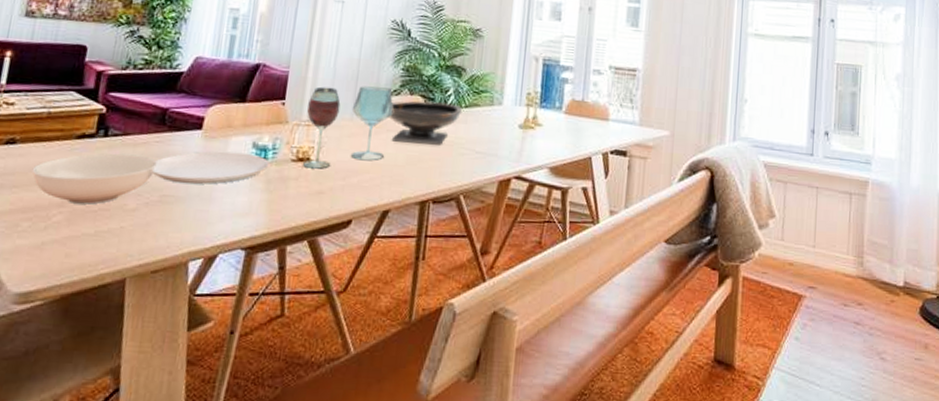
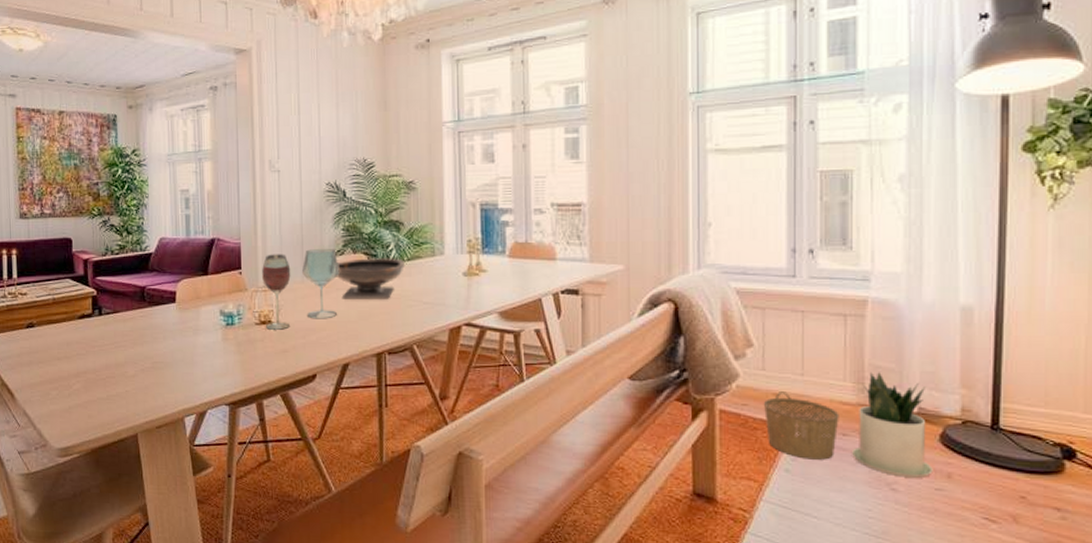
bowl: present [32,153,158,205] -> none [50,329,146,374]
plate: present [152,151,269,185] -> none [142,320,237,351]
basket: none [780,261,842,329] -> present [763,391,839,460]
planter: none [851,247,914,348] -> present [852,372,933,478]

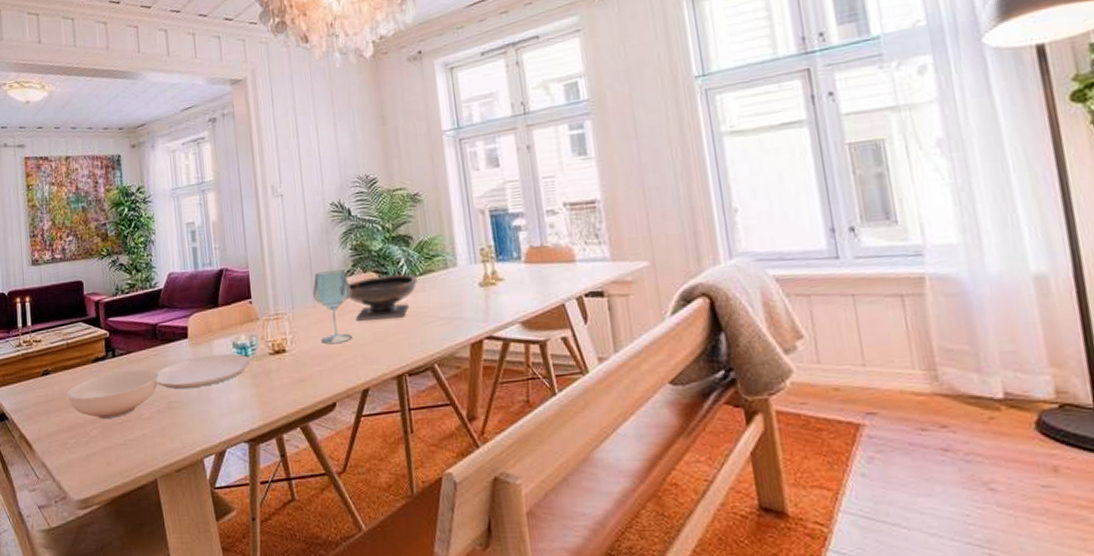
bowl: none [50,329,146,374] -> present [66,369,160,419]
plate: none [142,320,237,351] -> present [156,353,251,390]
wineglass: present [262,254,291,330] -> none [272,279,304,359]
basket: present [763,391,839,460] -> none [824,385,916,461]
planter: present [852,372,933,478] -> none [935,356,1035,474]

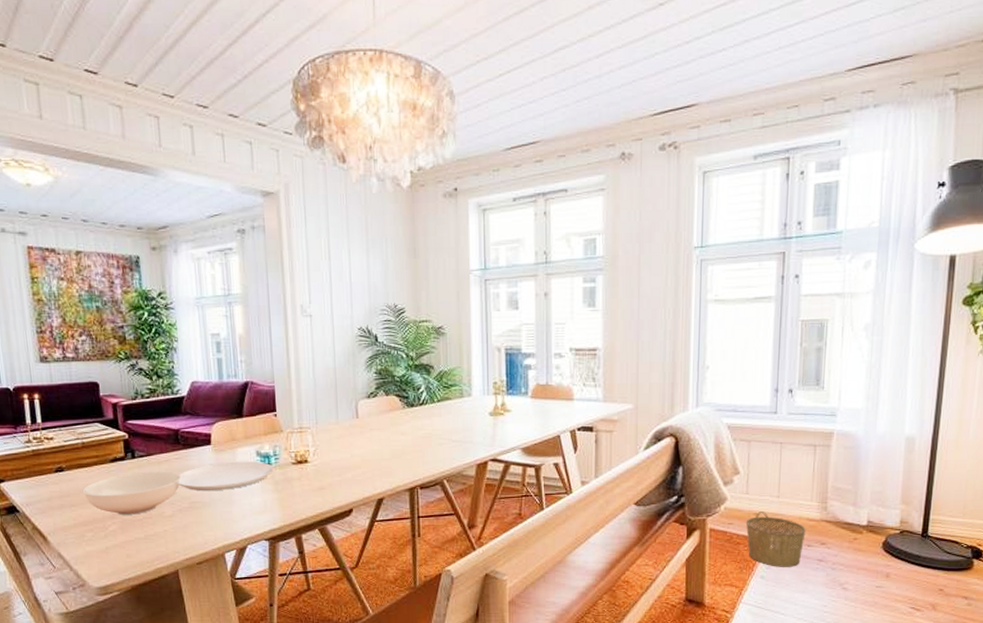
wine glass: present [313,270,352,345] -> none [337,391,373,458]
bowl: present [347,274,417,321] -> none [369,399,435,439]
basket: none [824,385,916,461] -> present [745,511,806,567]

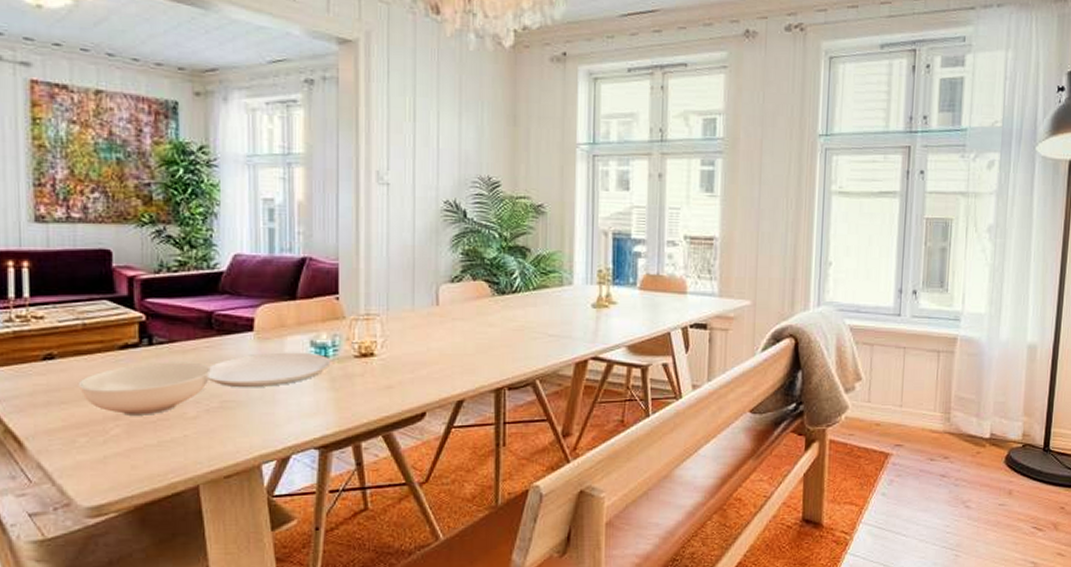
basket: present [745,511,806,567] -> none [867,422,929,483]

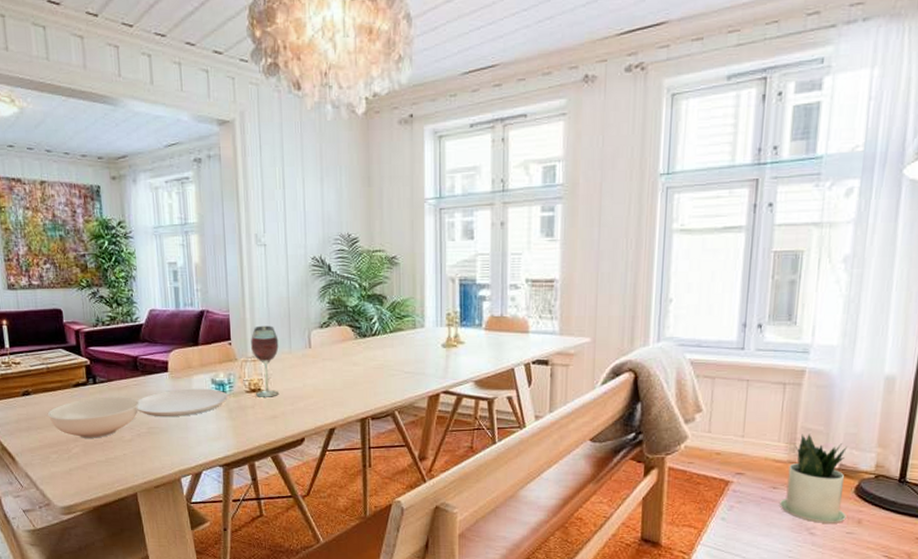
wineglass: none [364,277,399,363] -> present [251,325,279,397]
planter: none [937,403,998,495] -> present [780,434,847,524]

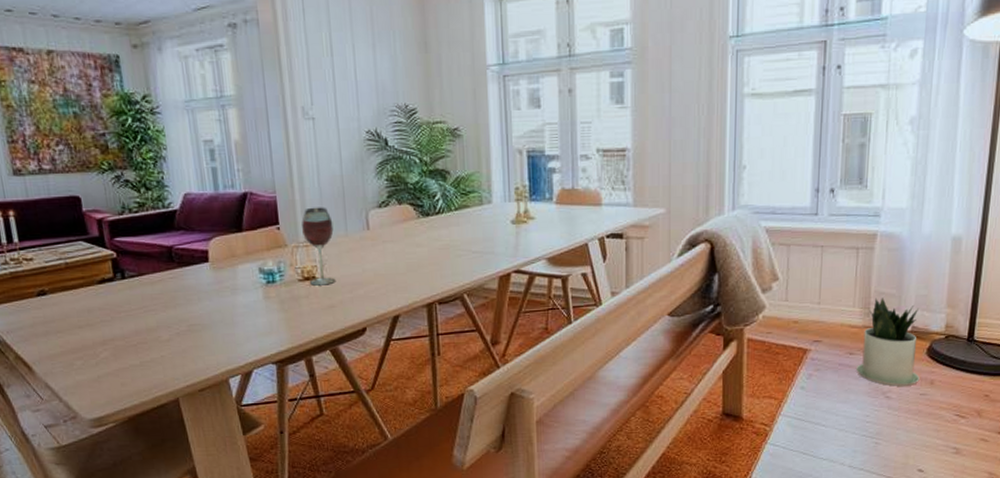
bowl: present [47,397,140,438] -> none [68,292,178,341]
plate: present [137,388,228,417] -> none [174,278,279,313]

